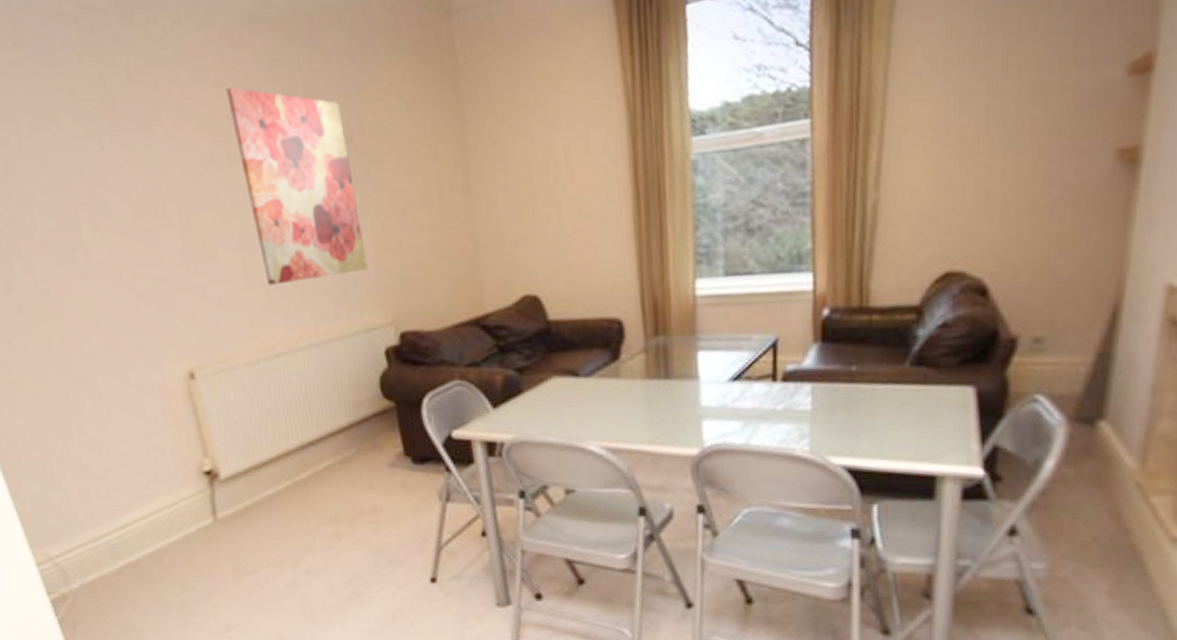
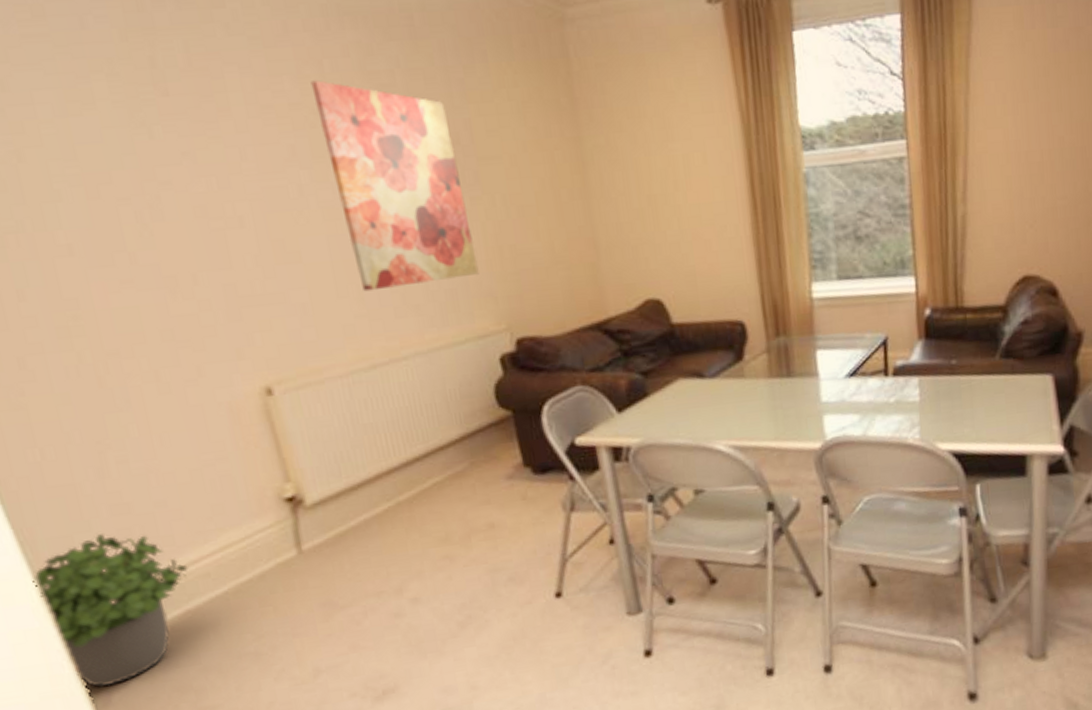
potted plant: none [20,492,131,619] -> present [32,534,189,687]

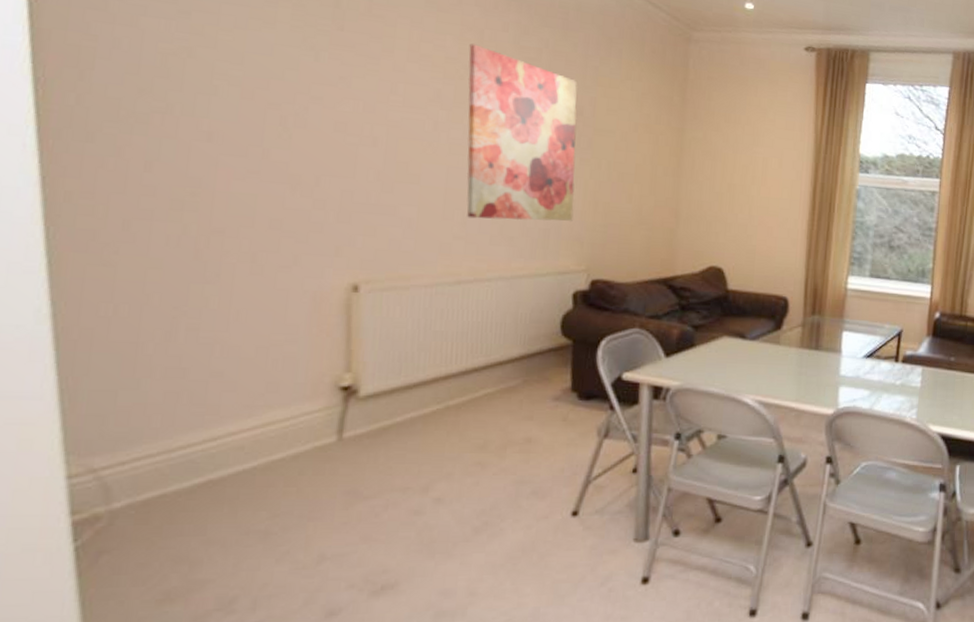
potted plant: present [32,534,189,687] -> none [59,394,224,547]

